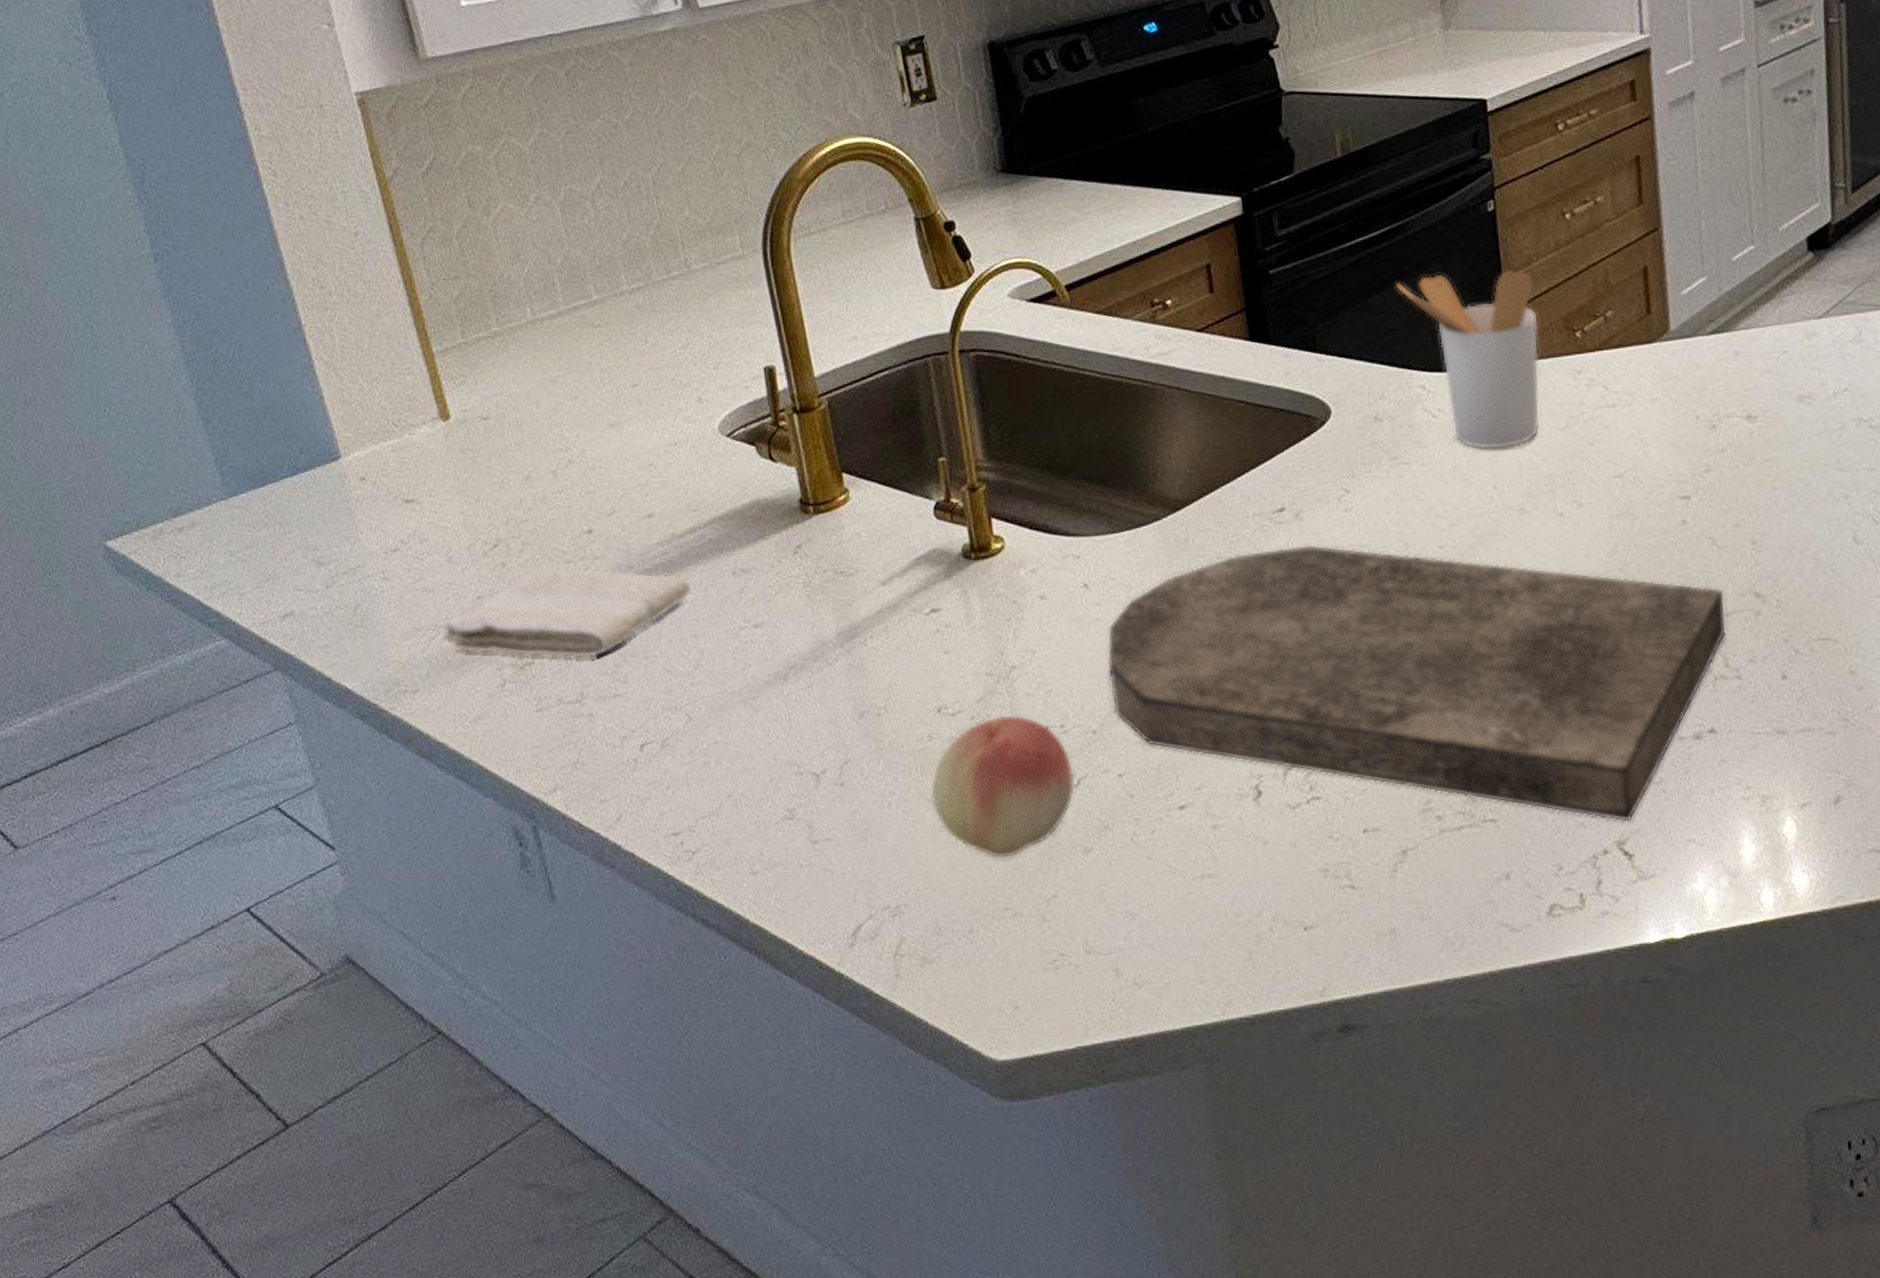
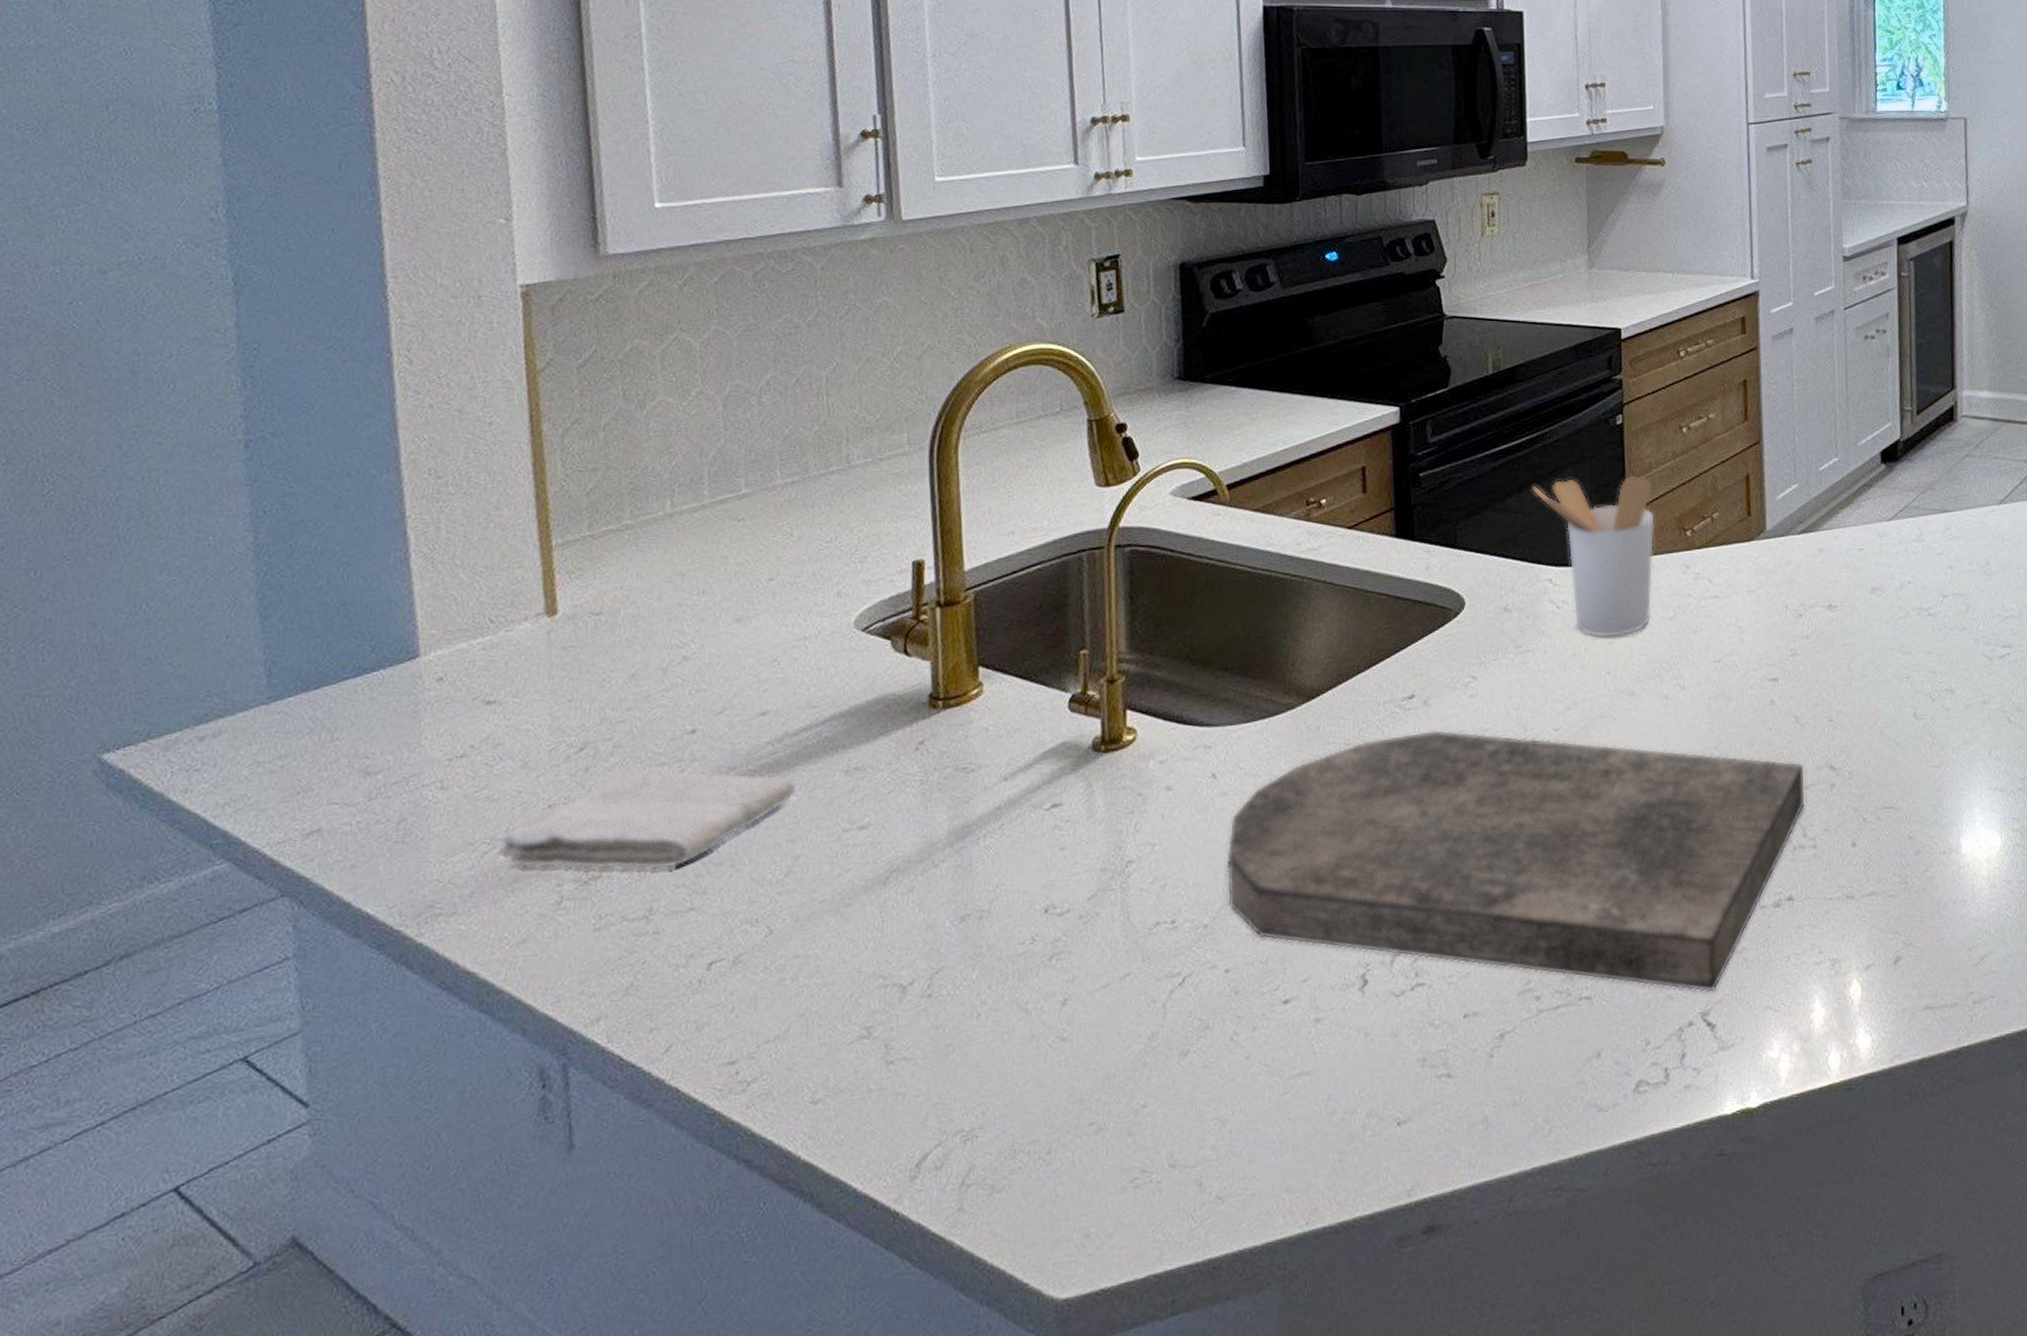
fruit: present [930,715,1076,859] -> none [1025,911,1180,1069]

